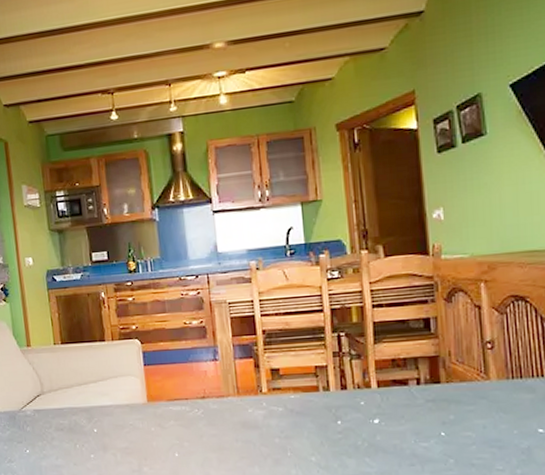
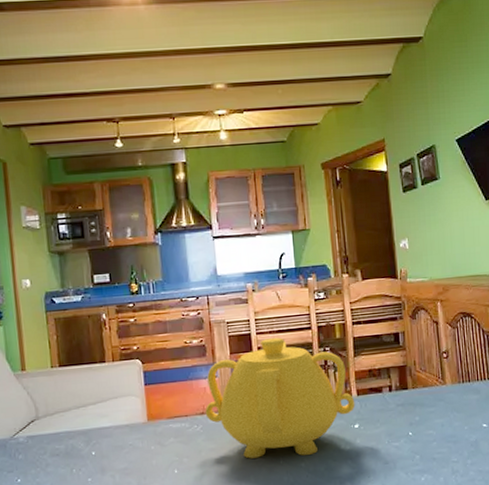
teapot: none [206,320,375,450] -> present [205,337,355,459]

